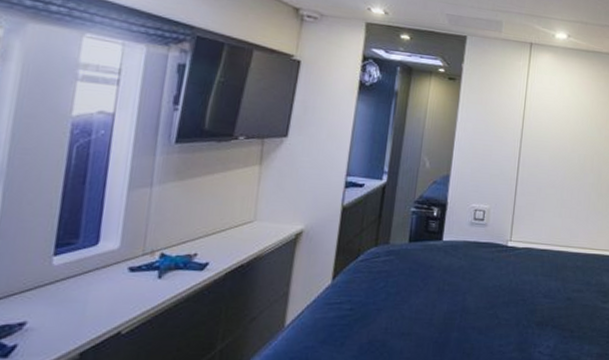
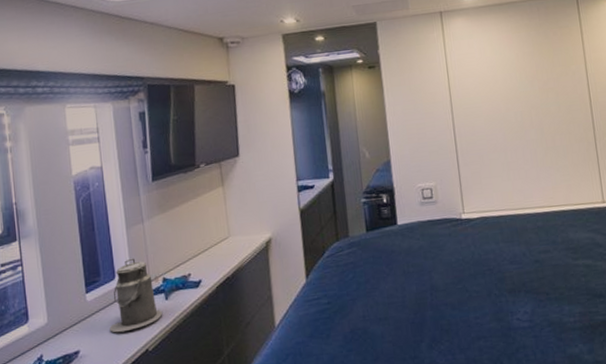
canister: none [75,224,151,308] -> present [109,258,163,333]

